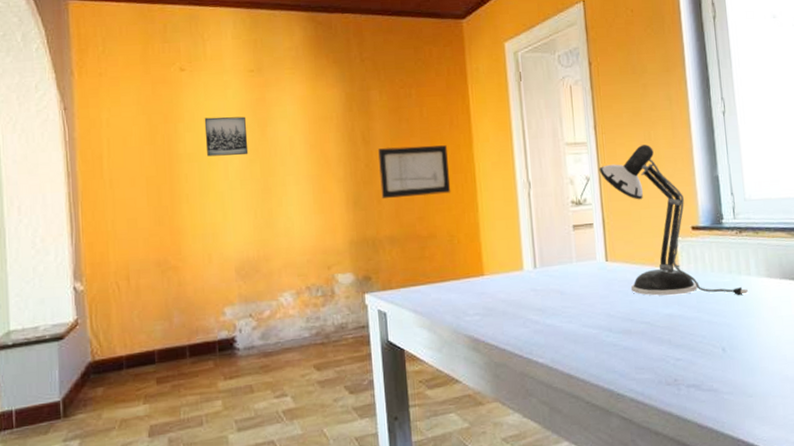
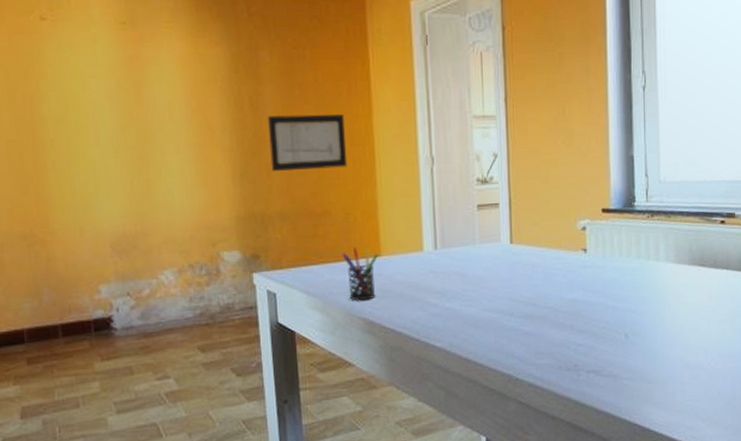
wall art: present [204,116,249,157] -> none [70,74,122,120]
pen holder: none [447,267,482,319] -> present [342,247,379,301]
desk lamp: present [599,144,748,296] -> none [507,120,655,282]

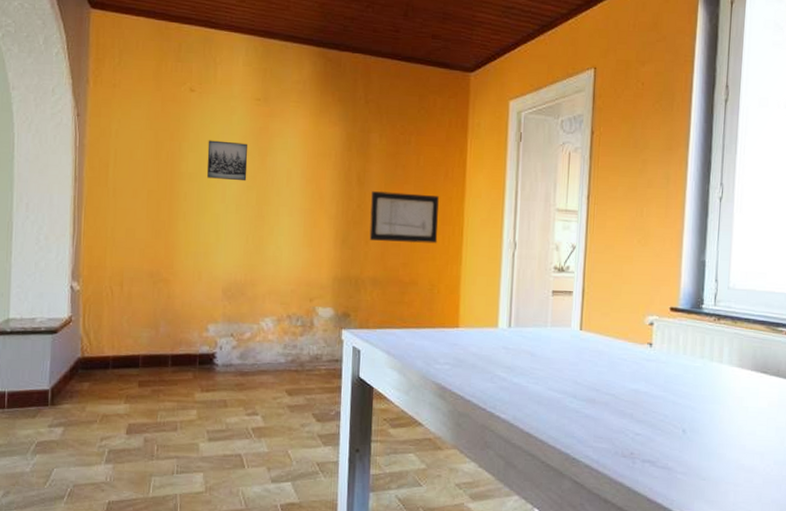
wall art: none [70,74,122,120] -> present [207,140,248,182]
pen holder: present [342,247,379,301] -> none [423,317,457,367]

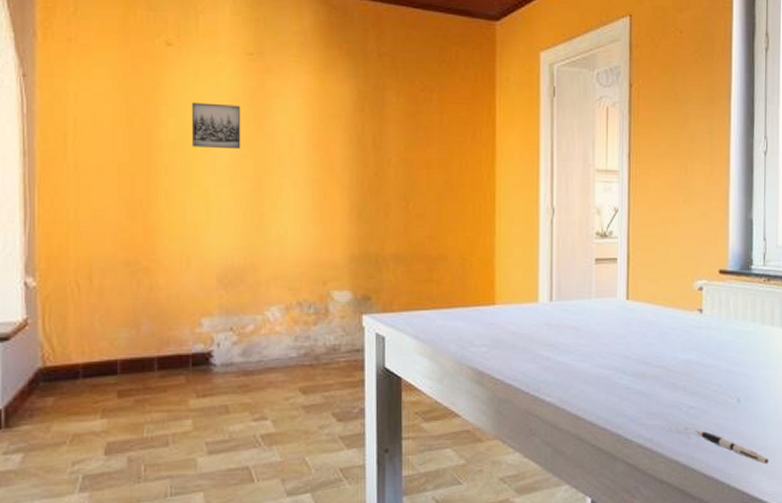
wall art: present [369,191,439,244] -> none [389,156,467,213]
pen: none [640,456,712,494] -> present [695,430,769,465]

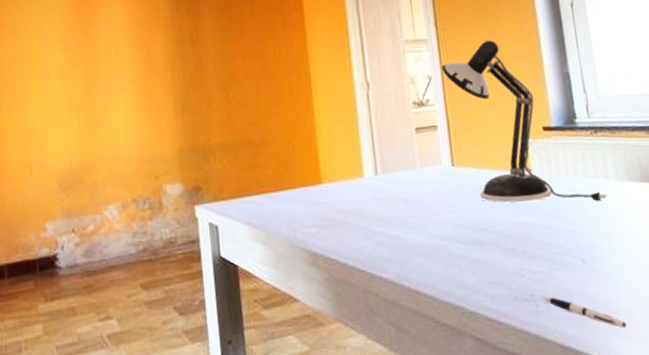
wall art: present [191,102,241,150] -> none [25,19,72,62]
desk lamp: none [629,179,769,346] -> present [441,40,607,203]

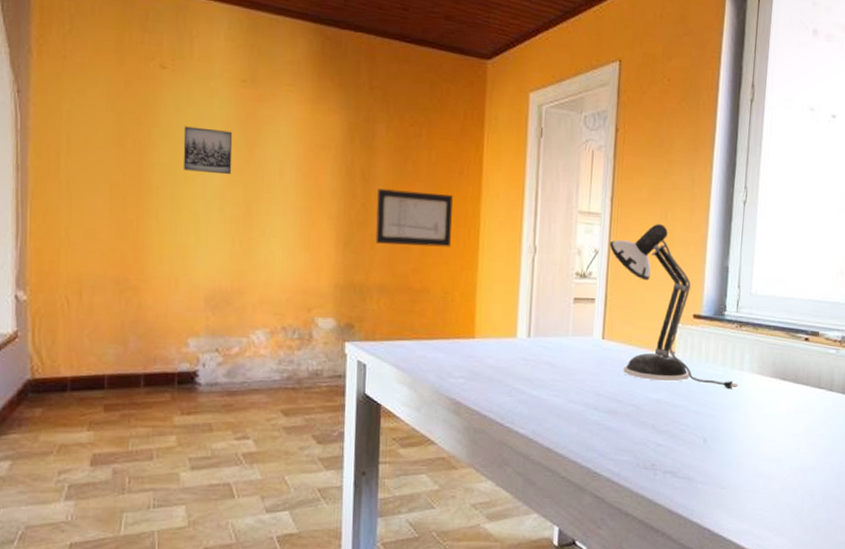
wall art: none [25,19,72,62] -> present [183,126,233,175]
wall art: none [207,45,285,103] -> present [375,189,453,247]
pen: present [542,296,627,329] -> none [661,467,731,502]

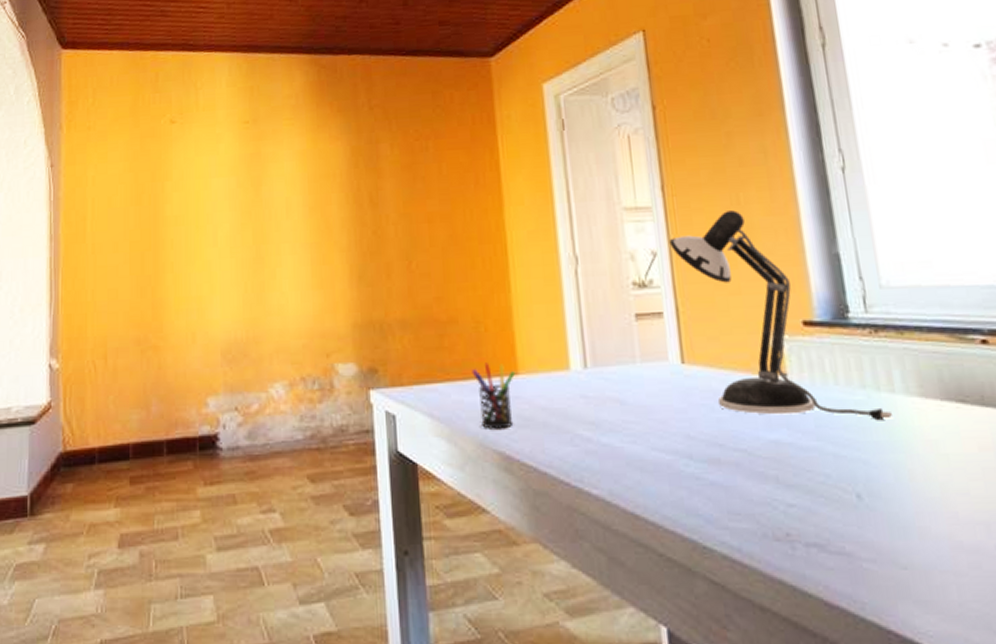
wall art: present [183,126,233,175] -> none [193,174,240,220]
wall art: present [375,189,453,247] -> none [388,209,477,273]
pen holder: none [436,327,473,381] -> present [471,363,516,429]

